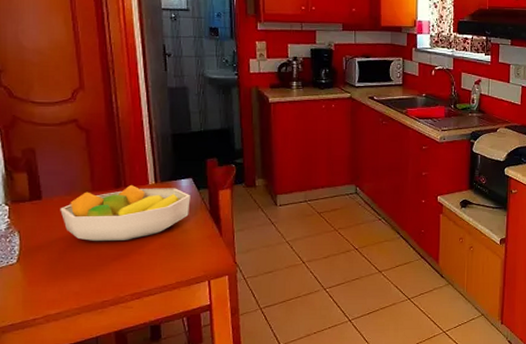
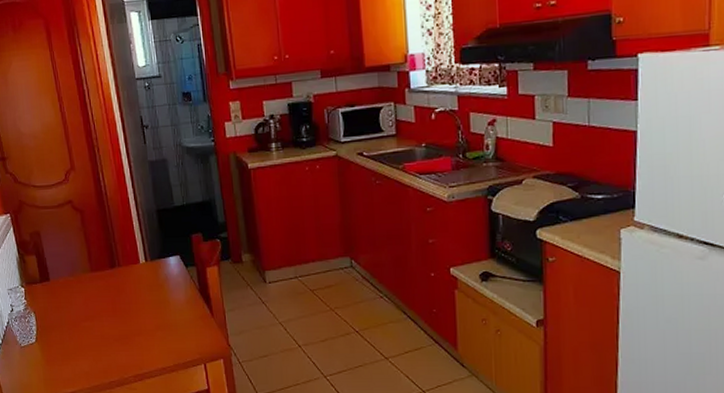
fruit bowl: present [60,184,191,242] -> none [65,264,180,322]

